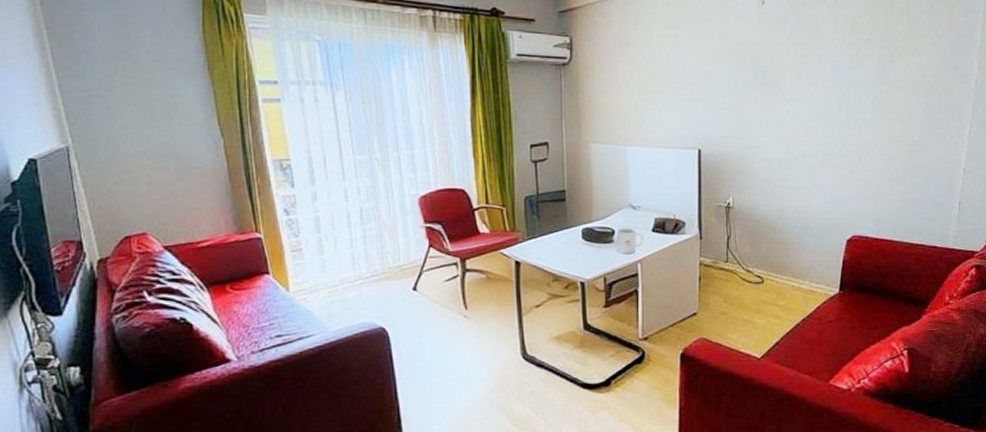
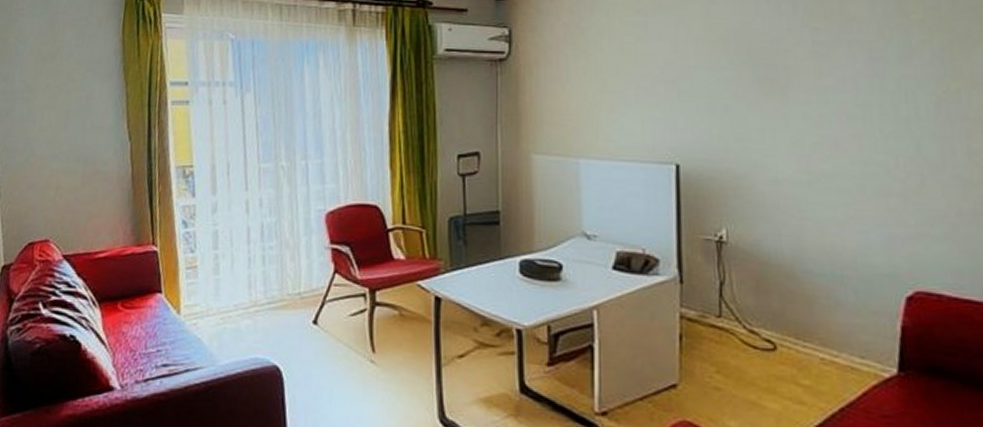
mug: present [616,228,644,255] -> none [564,262,601,298]

